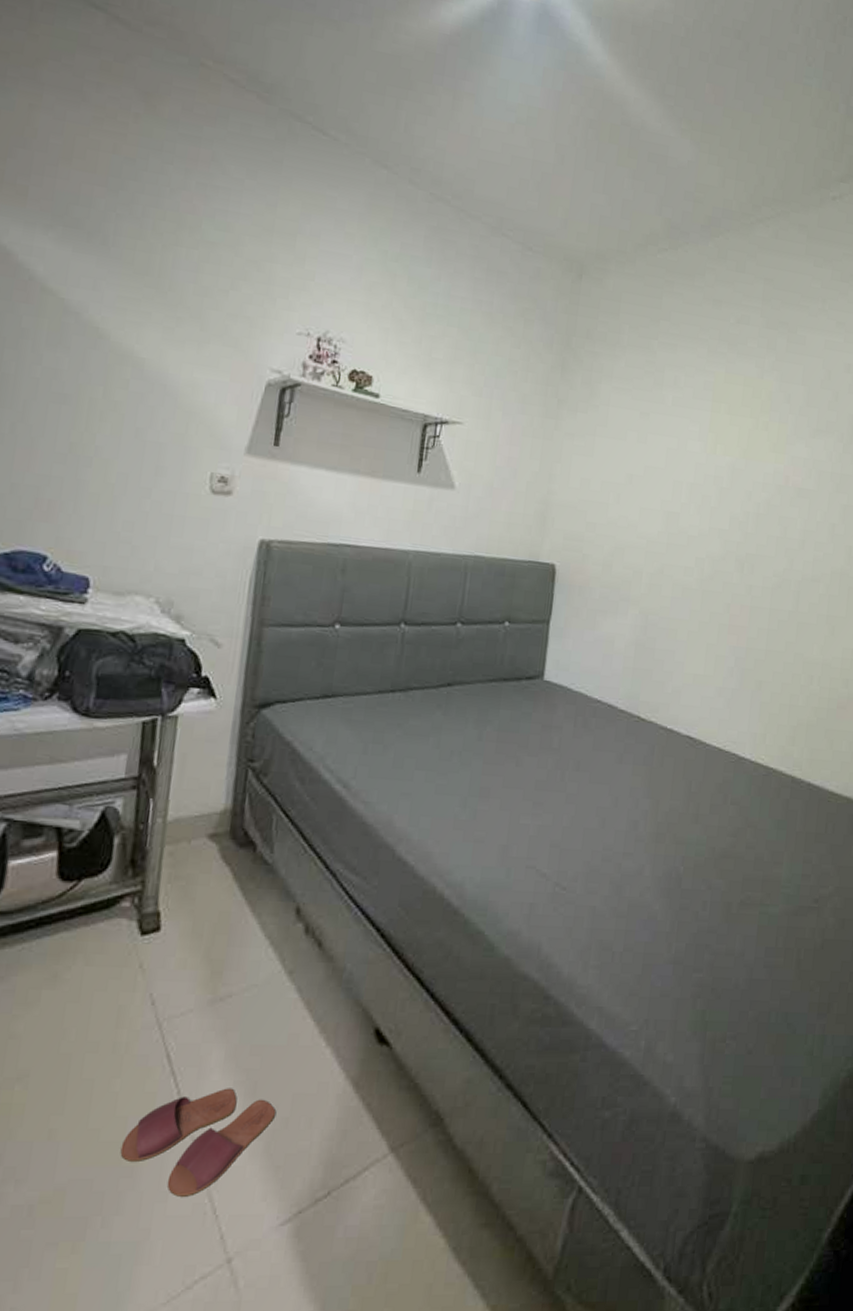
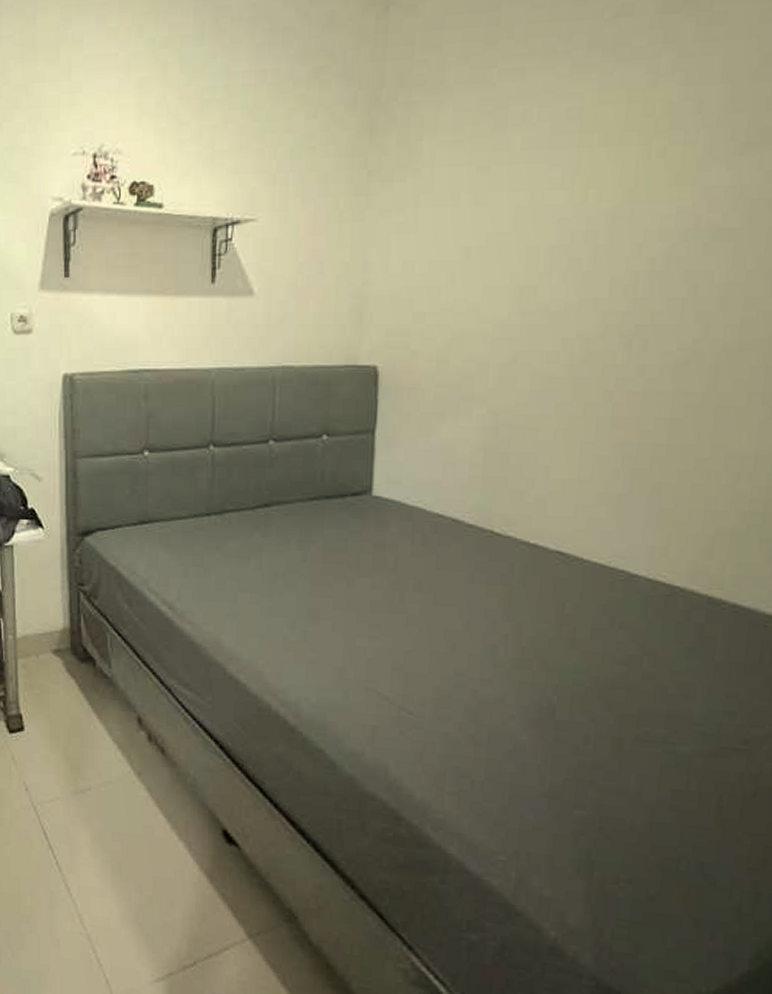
slippers: present [120,1088,275,1197] -> none [18,864,140,946]

